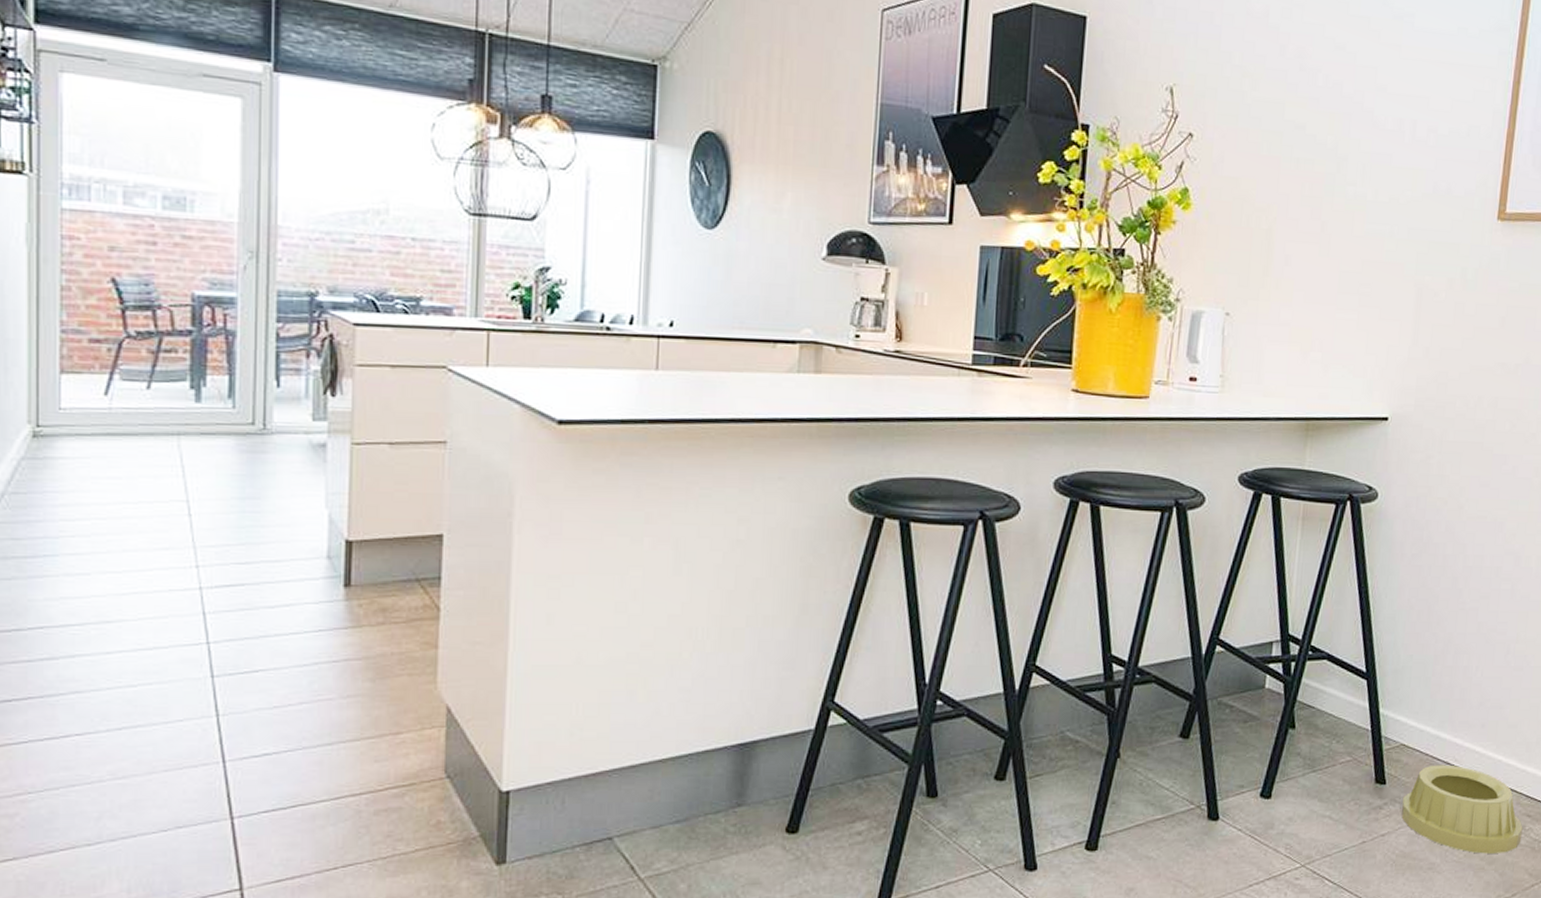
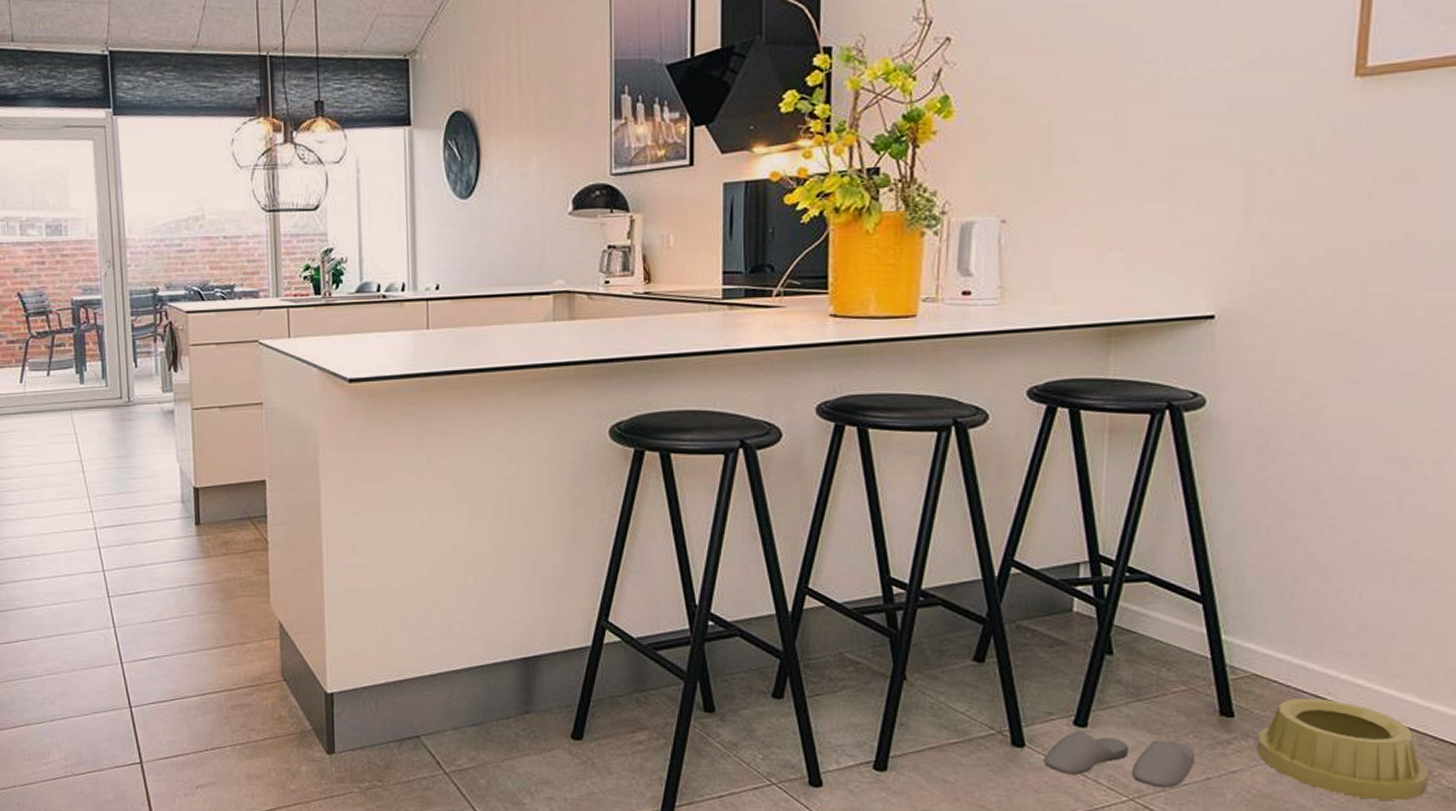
slippers: none [1233,802,1355,853] -> present [1043,731,1196,788]

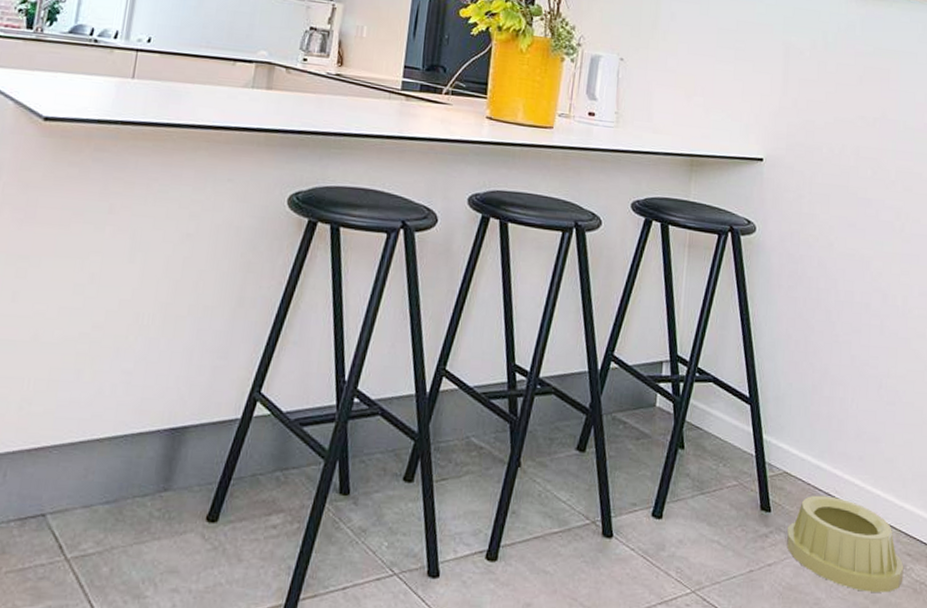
slippers: present [1043,731,1196,788] -> none [627,522,742,580]

